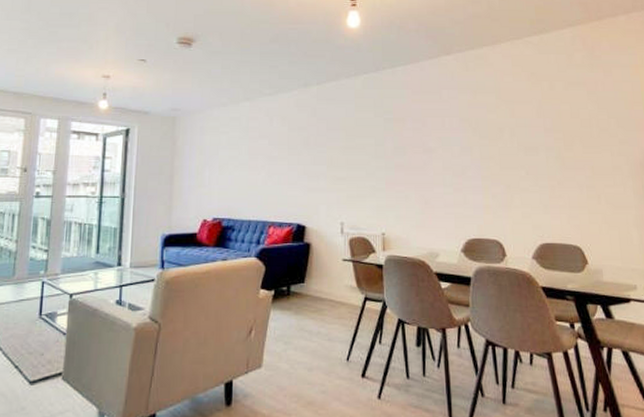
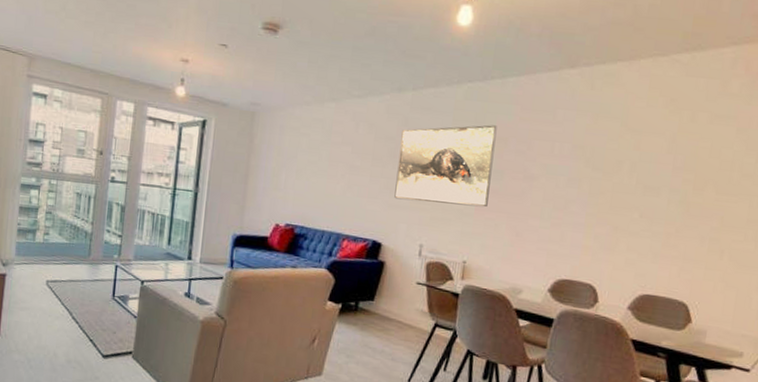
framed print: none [312,108,396,183] -> present [394,125,497,207]

